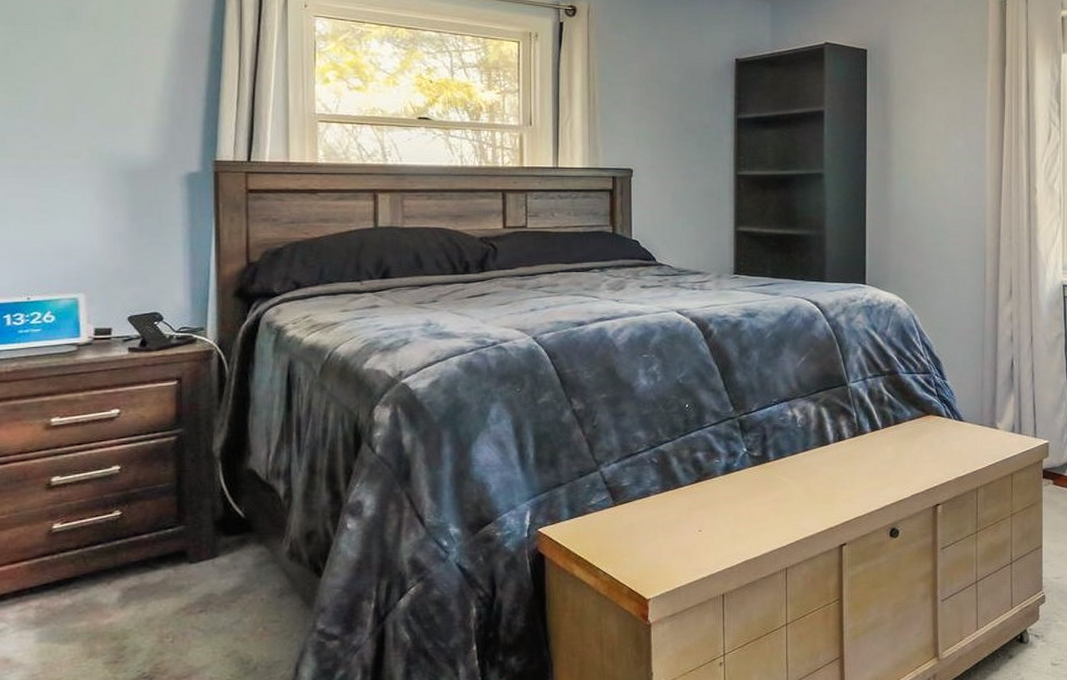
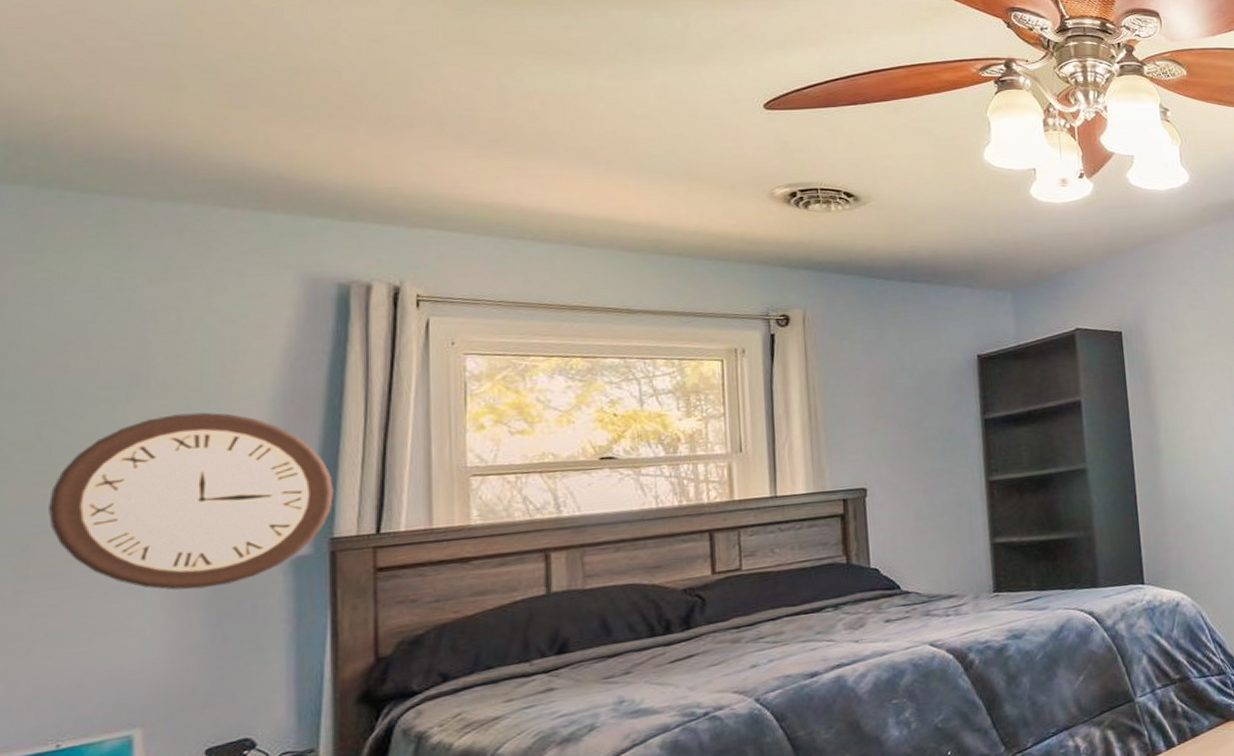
wall clock: none [16,45,216,190] -> present [49,412,334,590]

